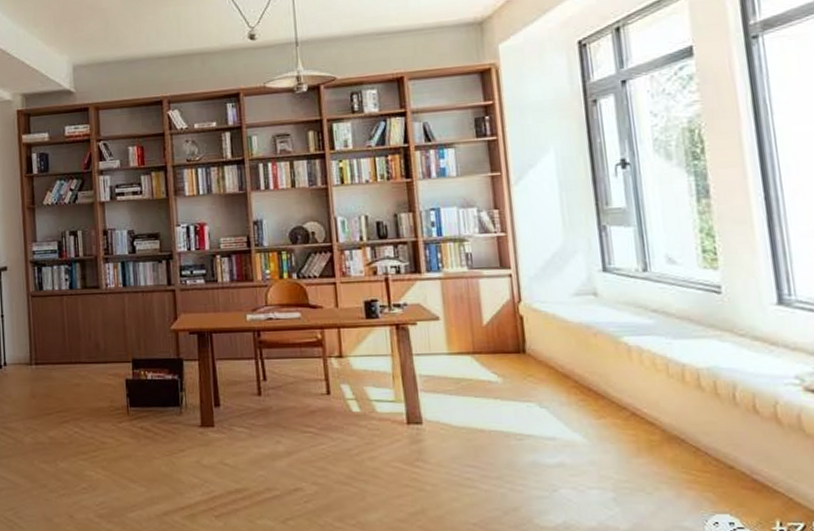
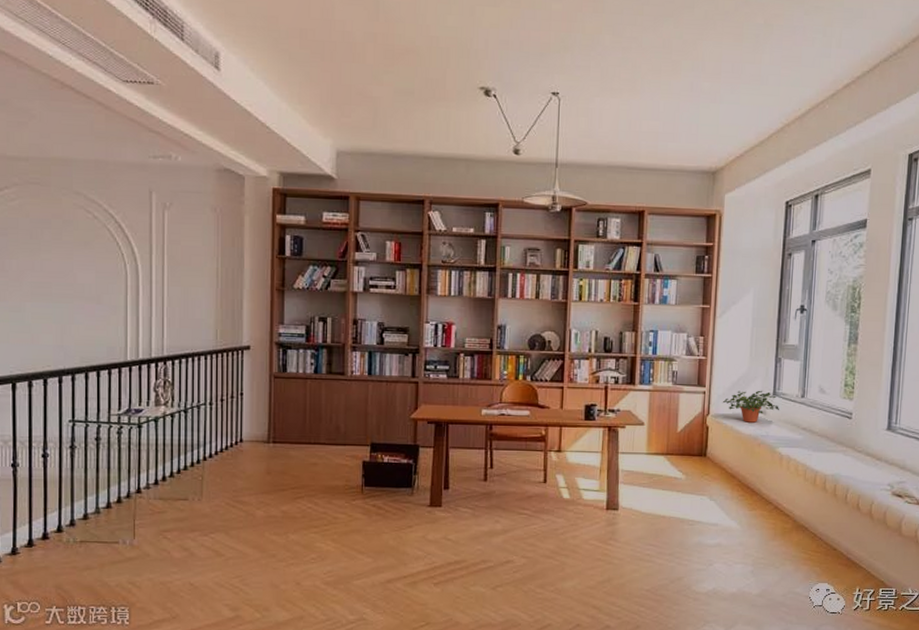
potted plant: none [537,267,615,308] -> present [723,390,779,423]

